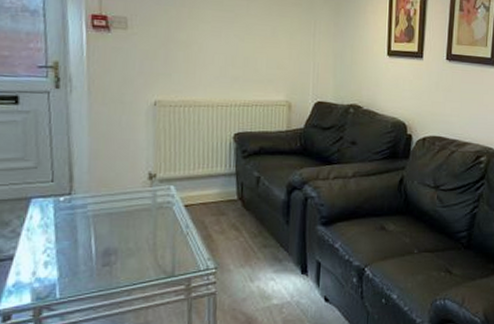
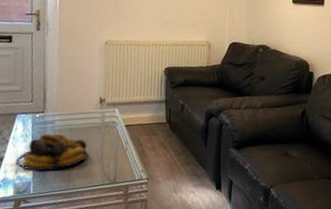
fruit bowl: none [32,220,136,270] -> present [15,133,88,171]

